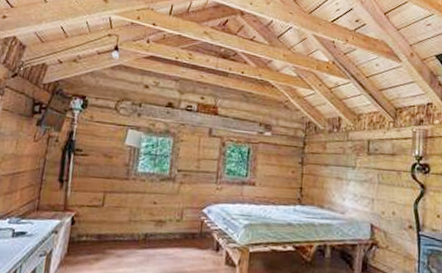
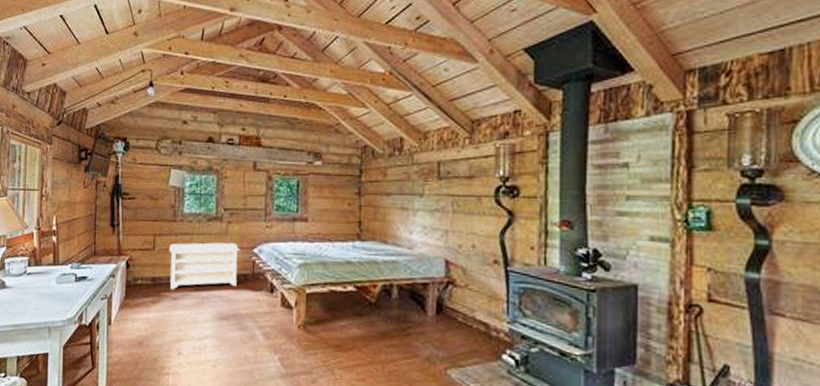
bench: none [116,201,190,248] -> present [169,242,240,290]

